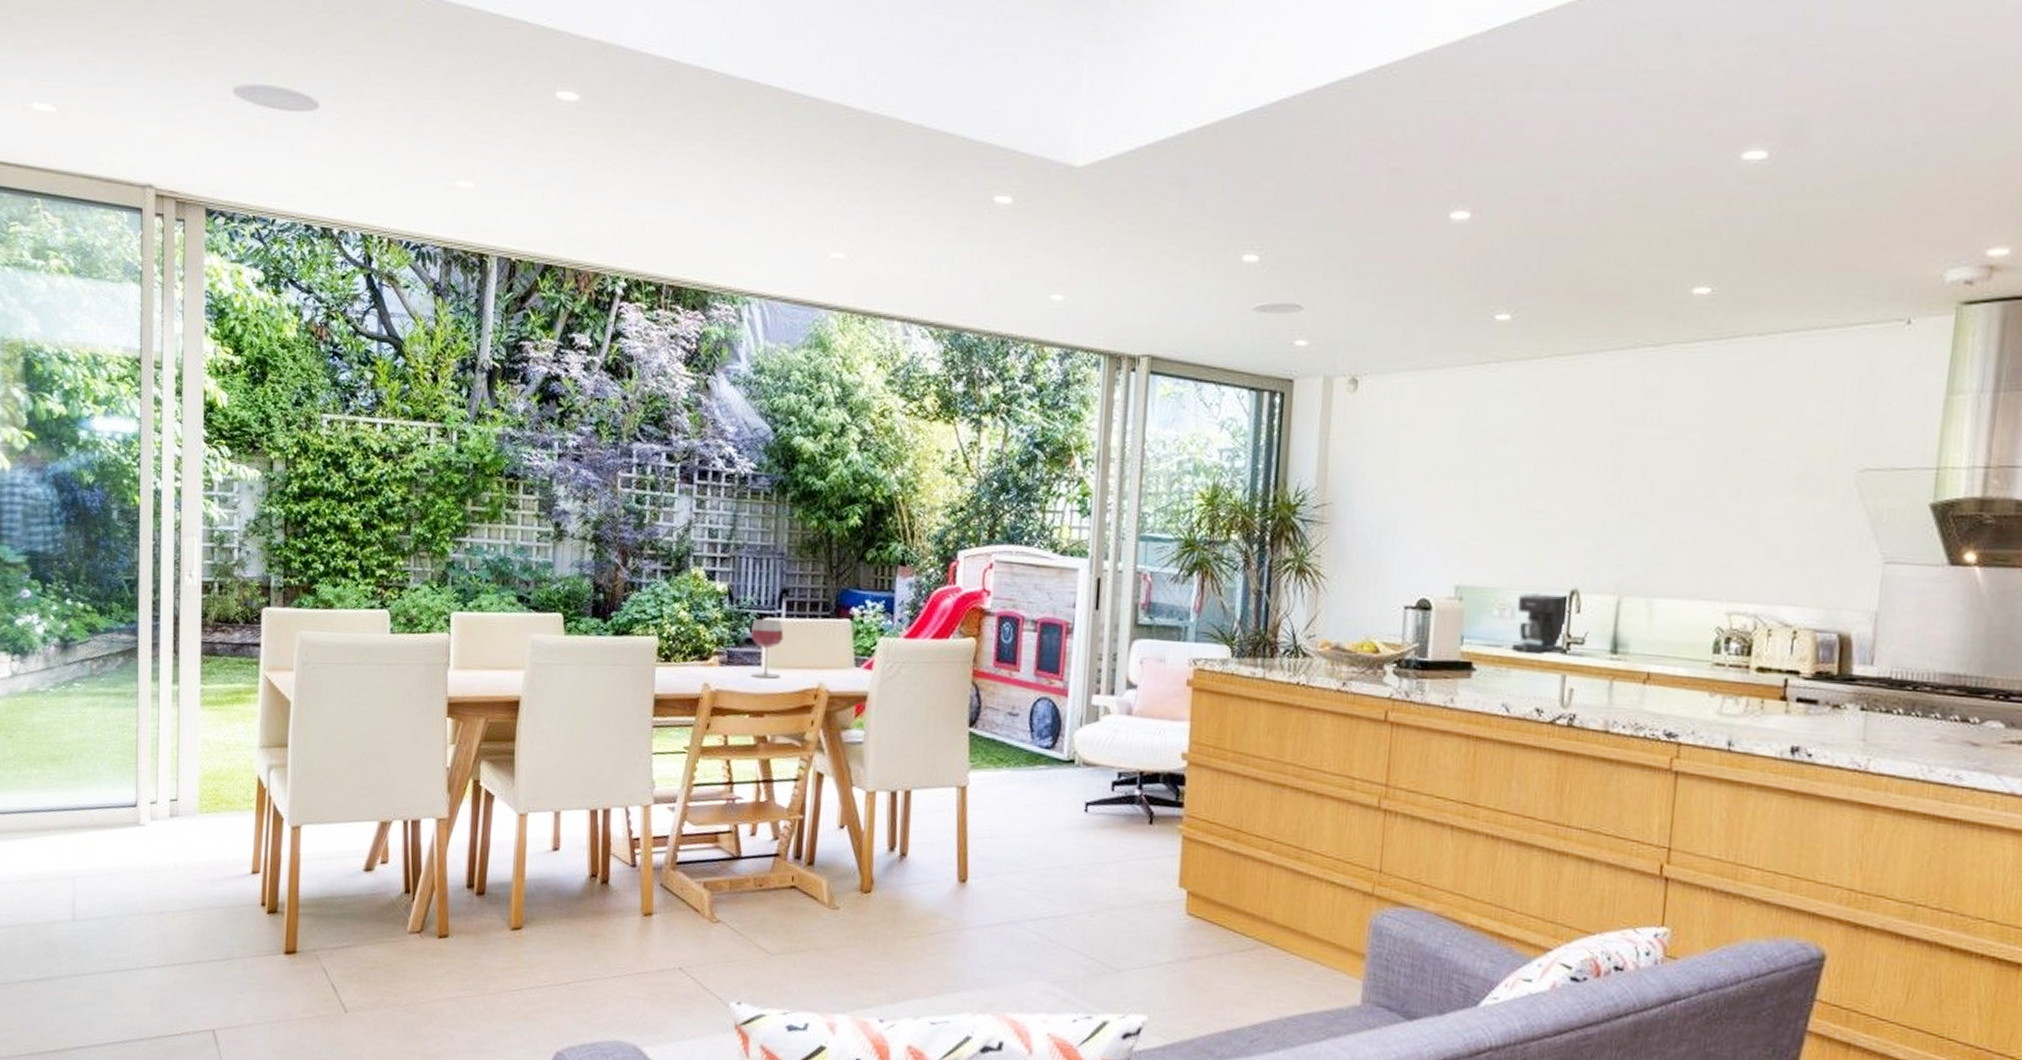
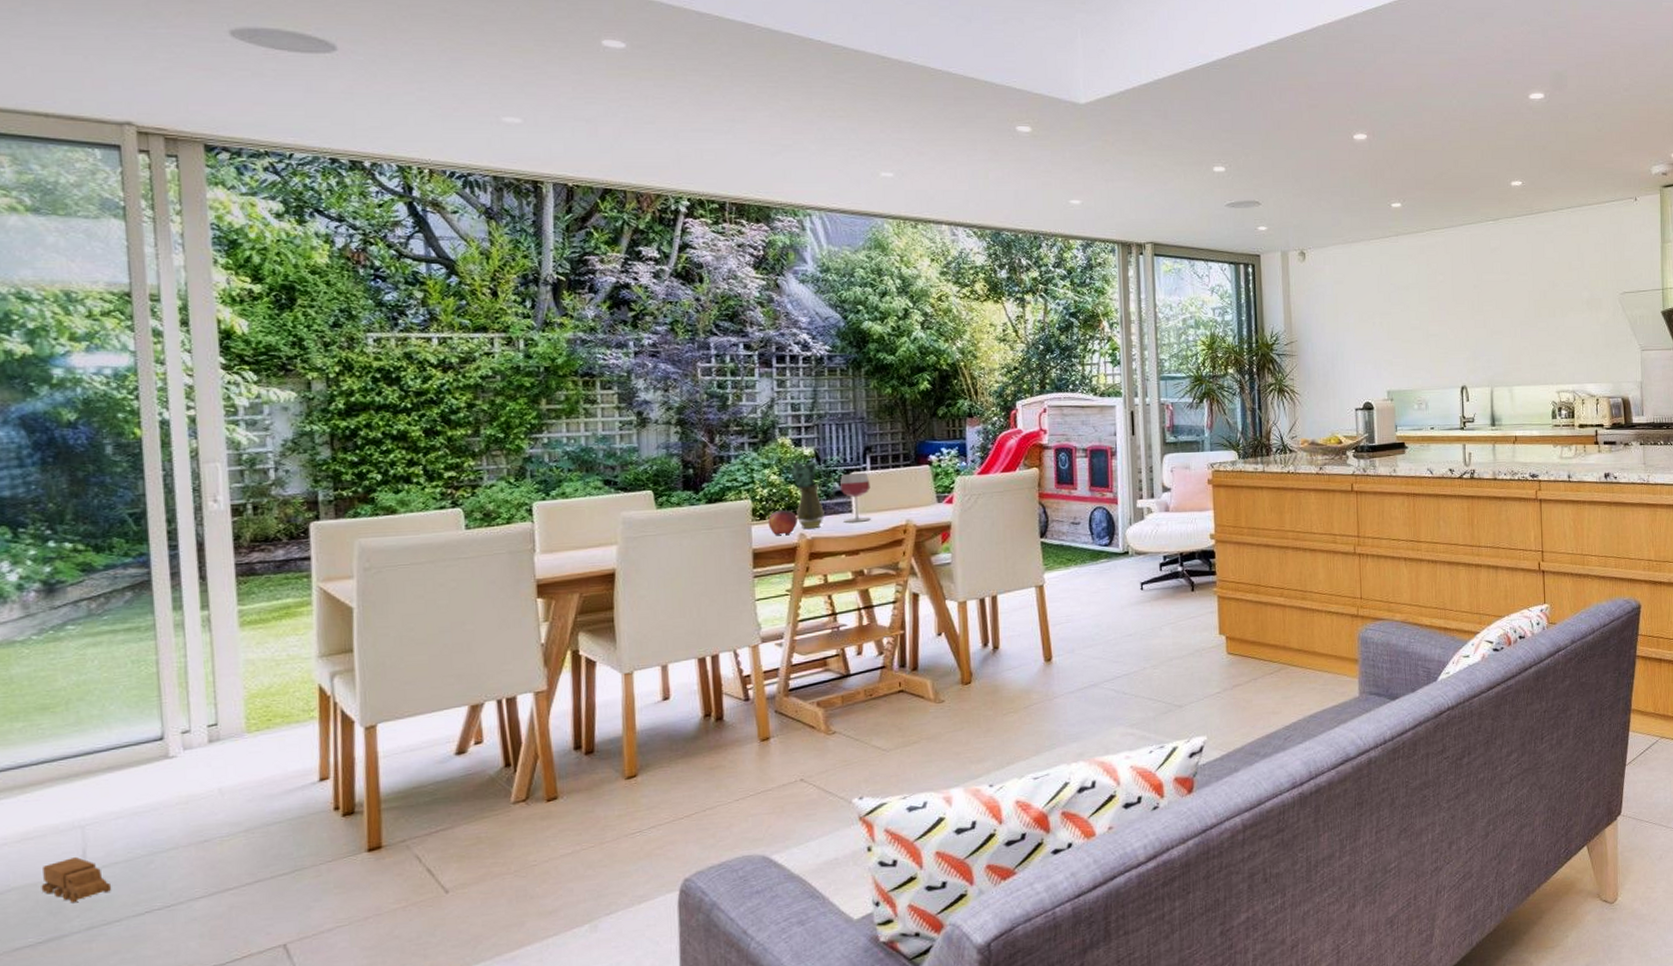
toy truck: none [42,905,91,949] -> present [41,857,112,904]
fruit: none [673,652,703,683] -> present [768,509,797,536]
vase: none [698,594,732,679] -> present [788,459,825,529]
coffee maker: present [1511,593,1570,654] -> none [1428,390,1465,432]

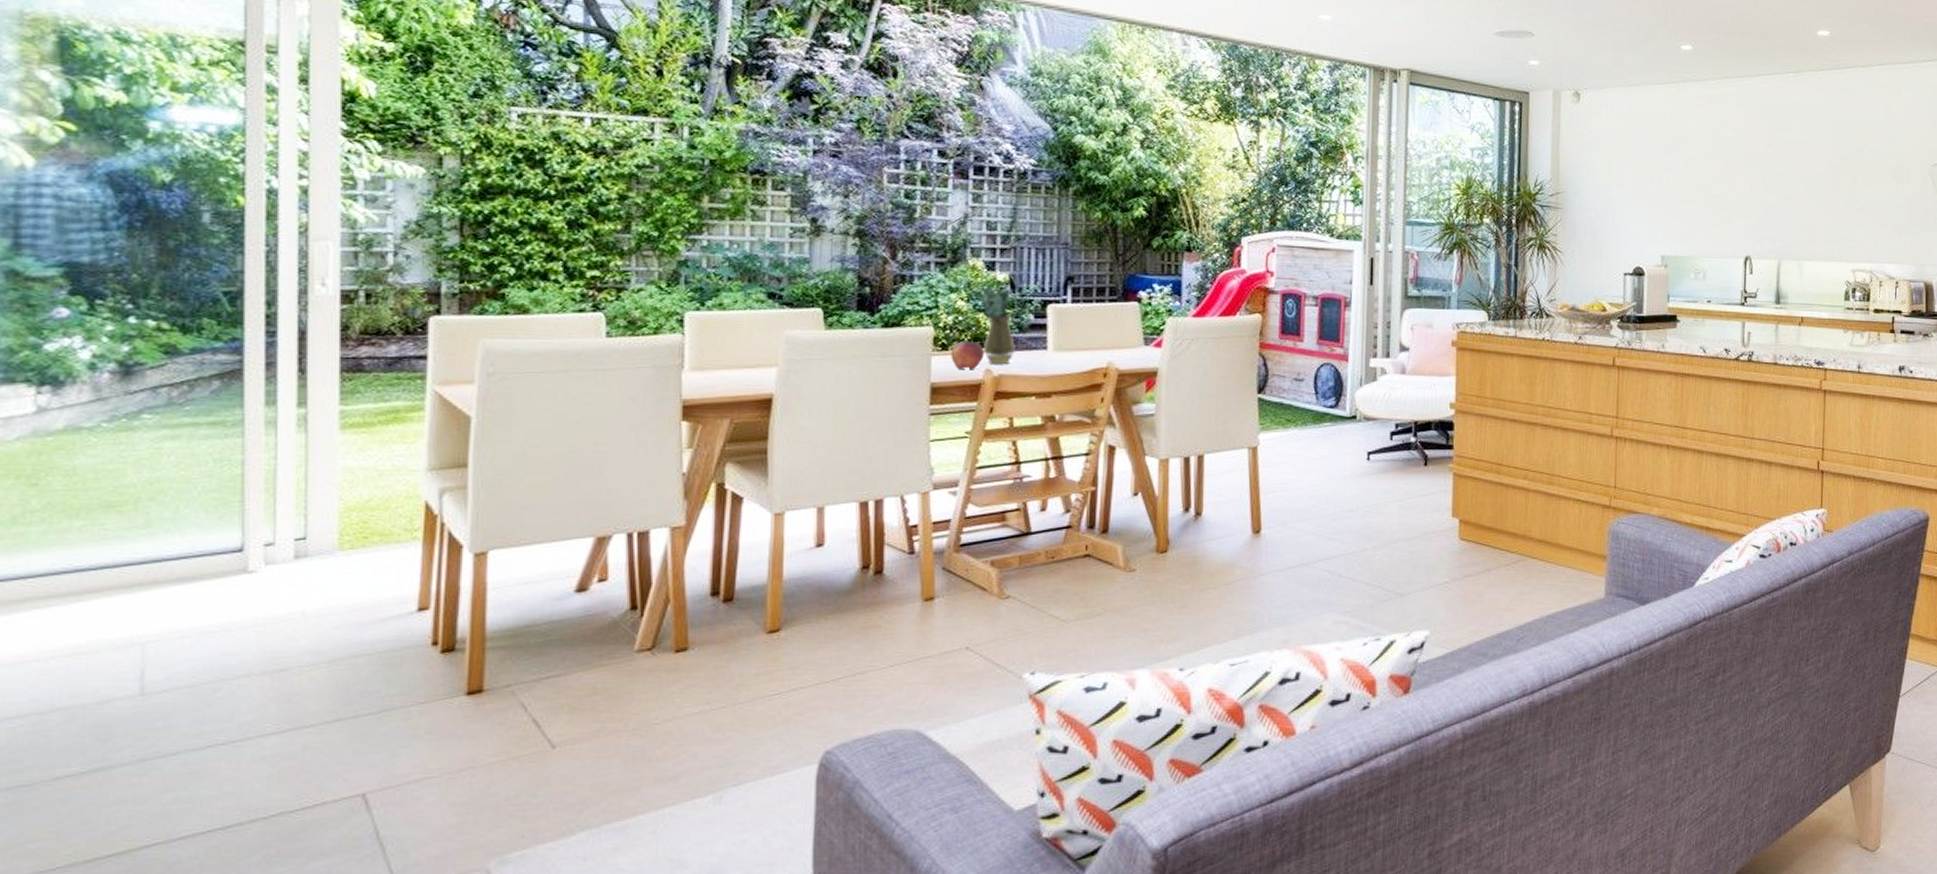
toy truck: present [41,857,112,904] -> none [90,678,171,730]
wineglass: present [840,472,871,523] -> none [1036,304,1070,361]

